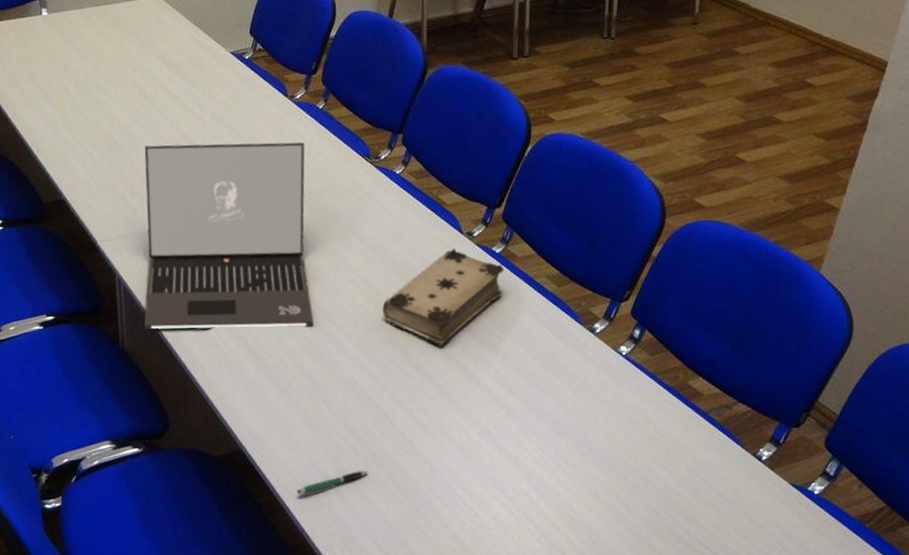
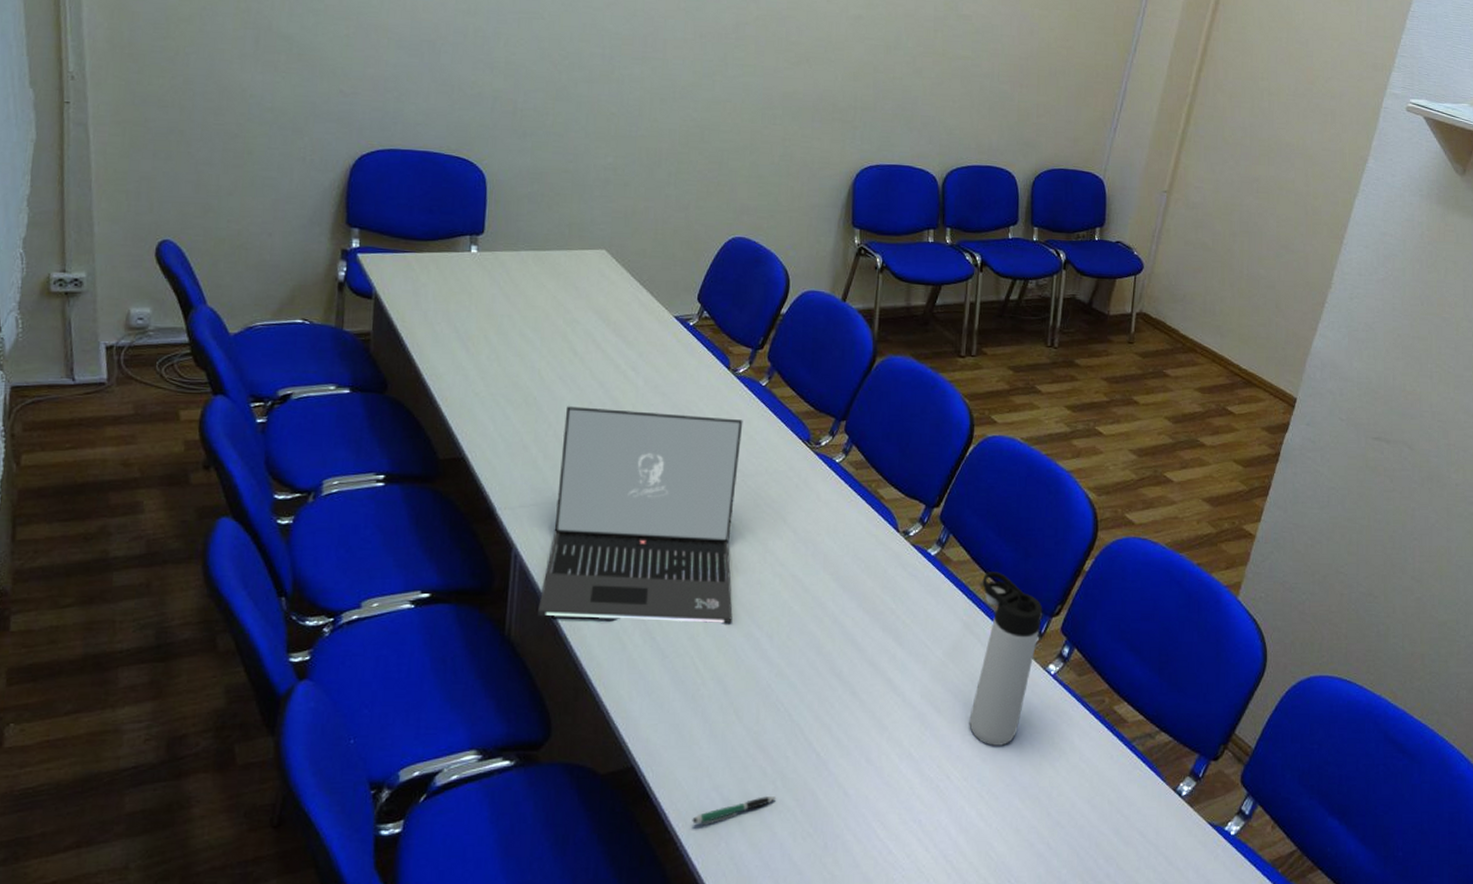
book: present [382,249,504,348] -> none [808,548,939,656]
thermos bottle: none [543,263,612,422] -> present [969,571,1043,746]

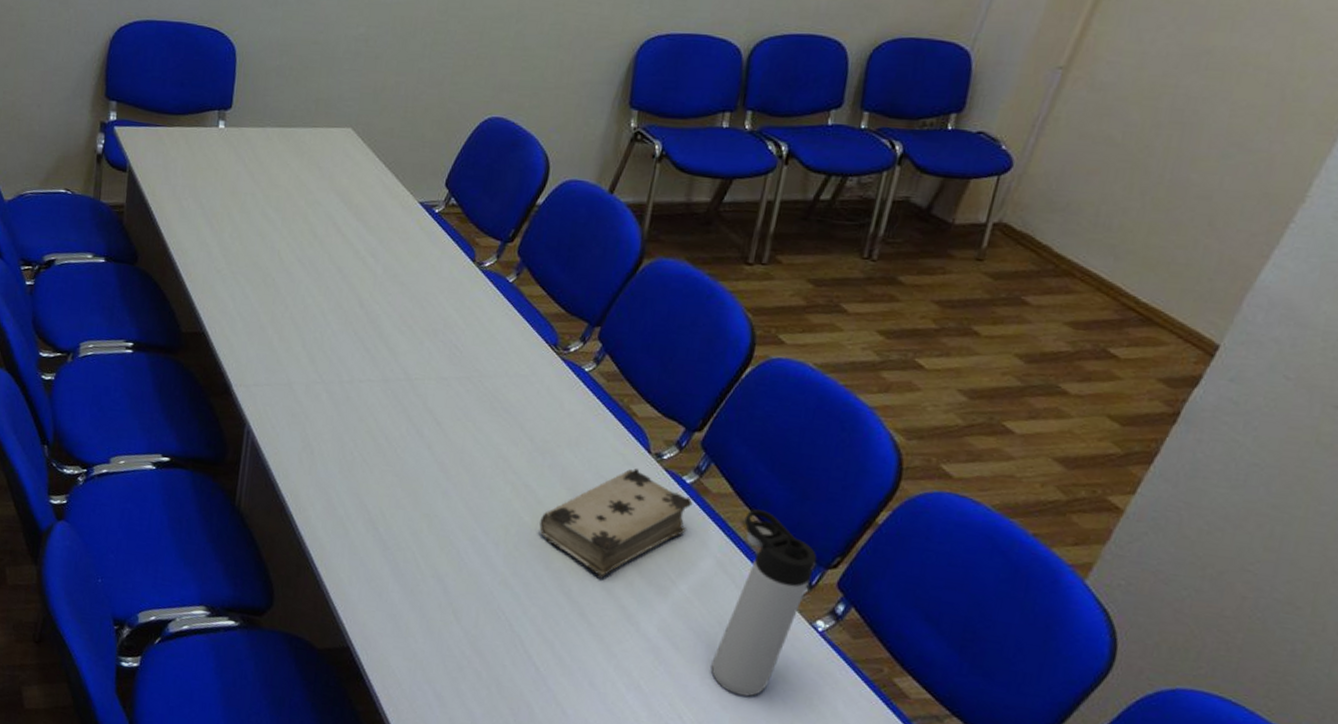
laptop: present [538,406,743,623] -> none [266,289,485,524]
pen: present [692,796,777,824] -> none [403,698,490,715]
book: none [808,548,939,656] -> present [539,469,693,579]

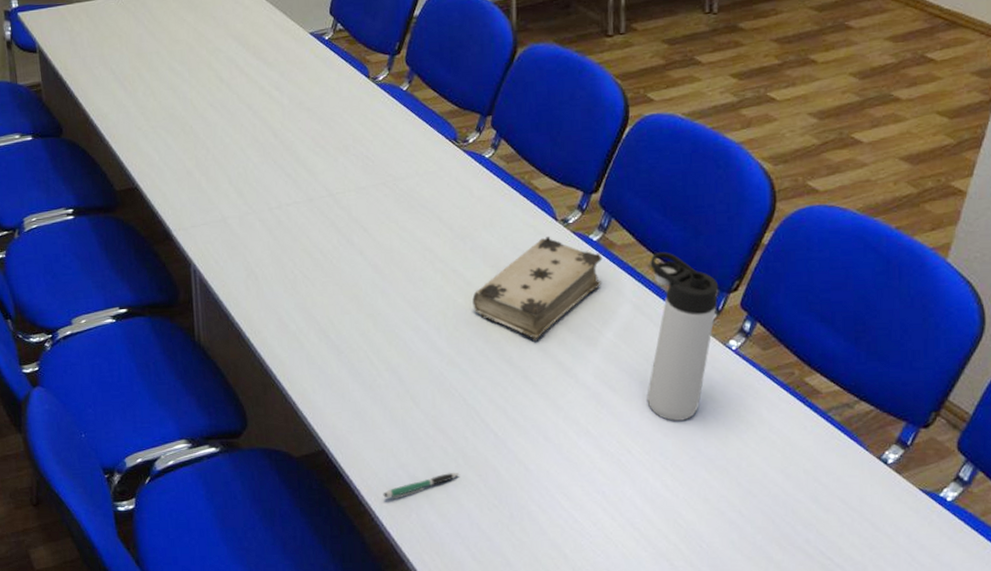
pen: none [403,698,490,715] -> present [383,473,460,498]

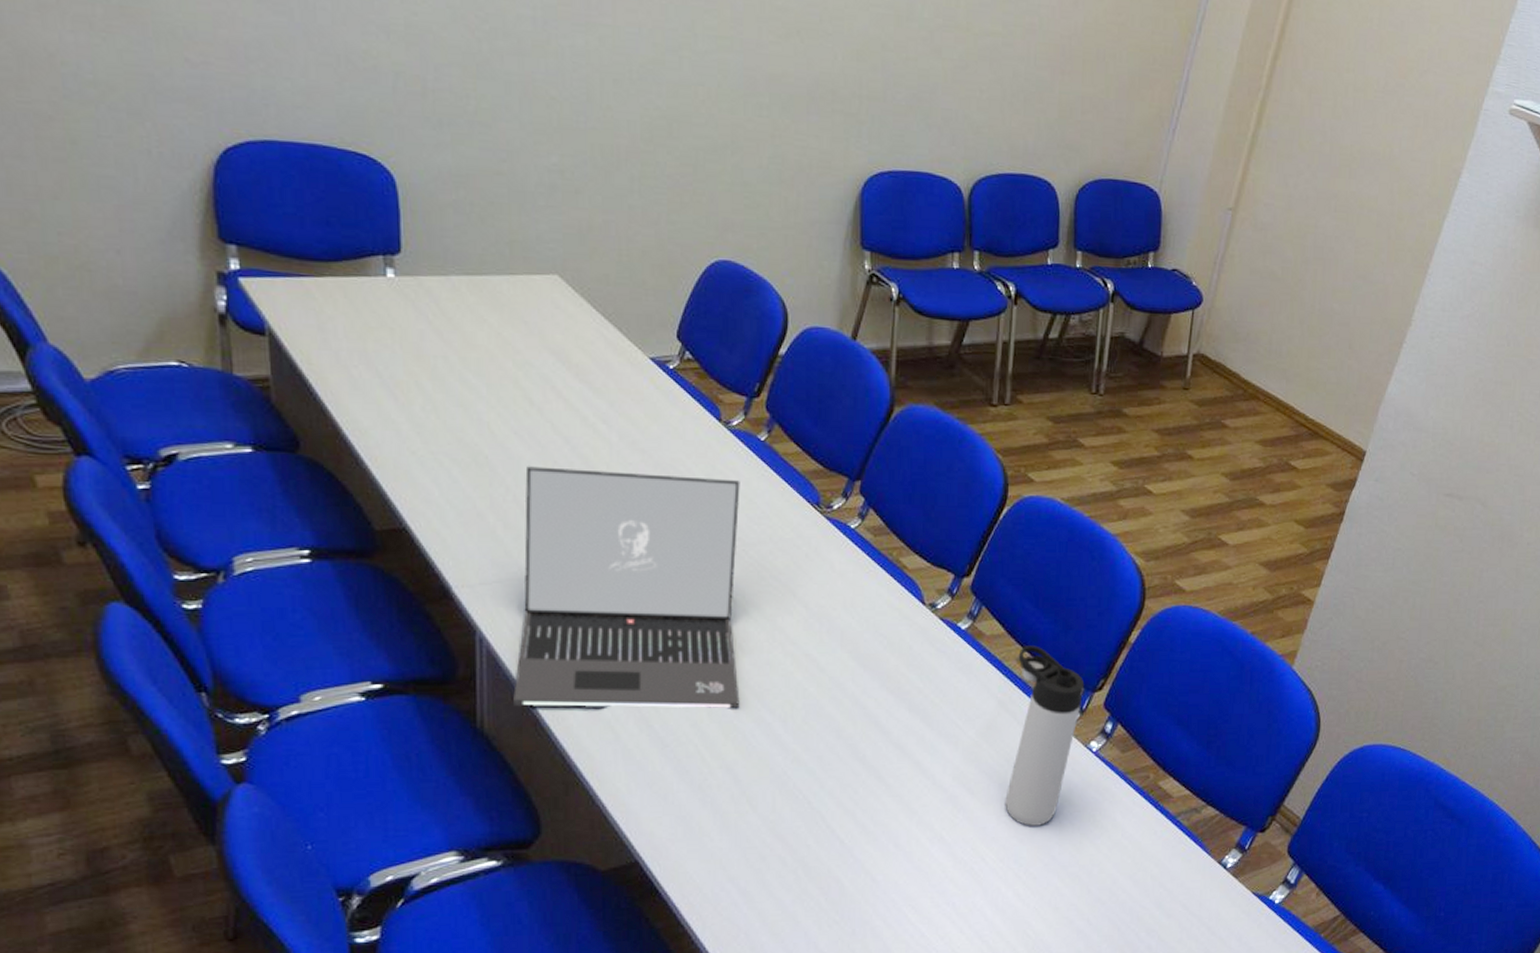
laptop: none [220,126,400,323] -> present [513,466,740,708]
pen: present [383,473,460,498] -> none [707,886,799,917]
book: present [472,237,603,342] -> none [825,622,970,738]

